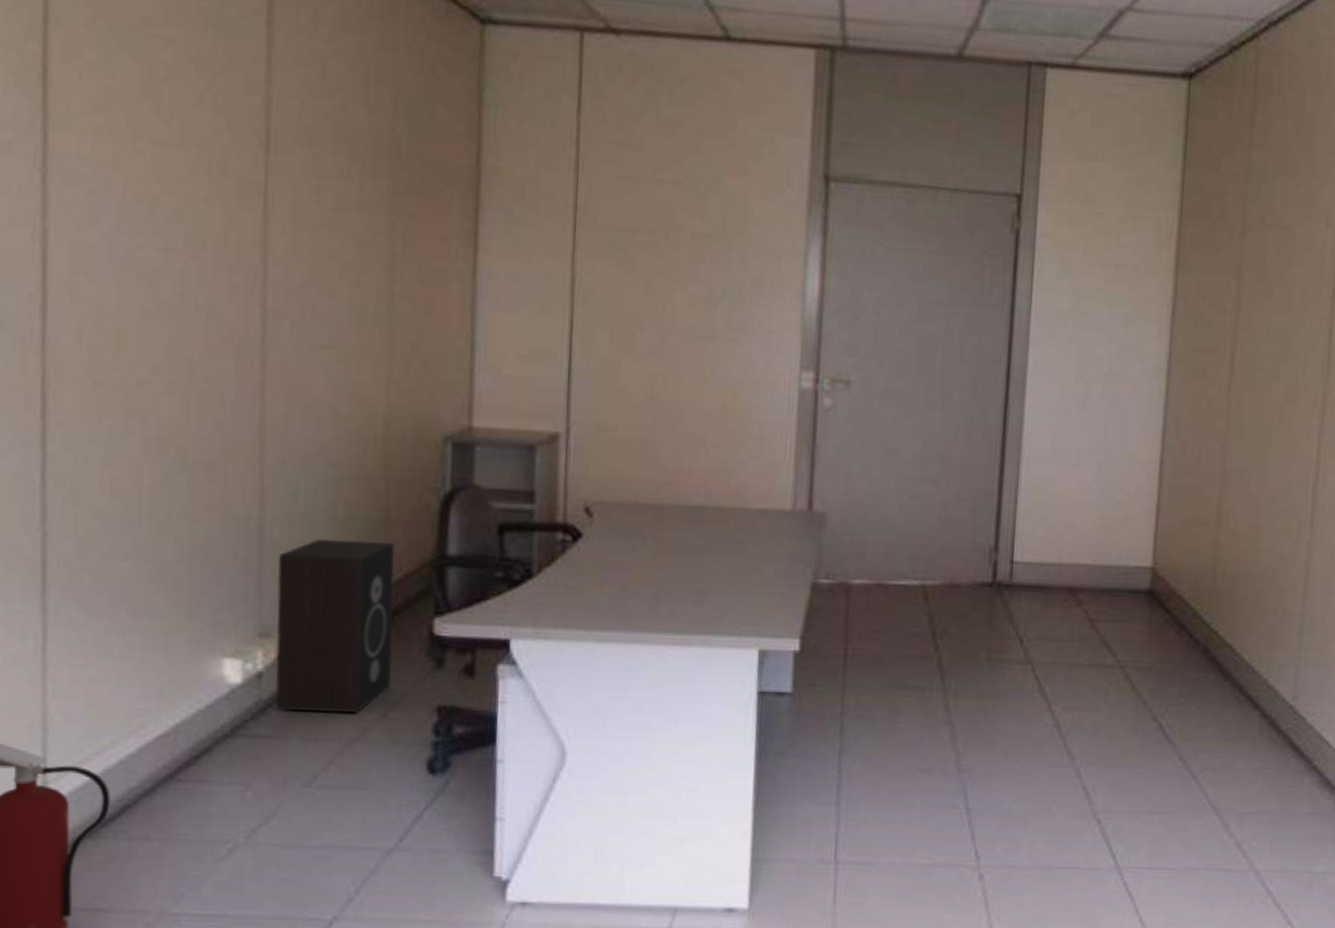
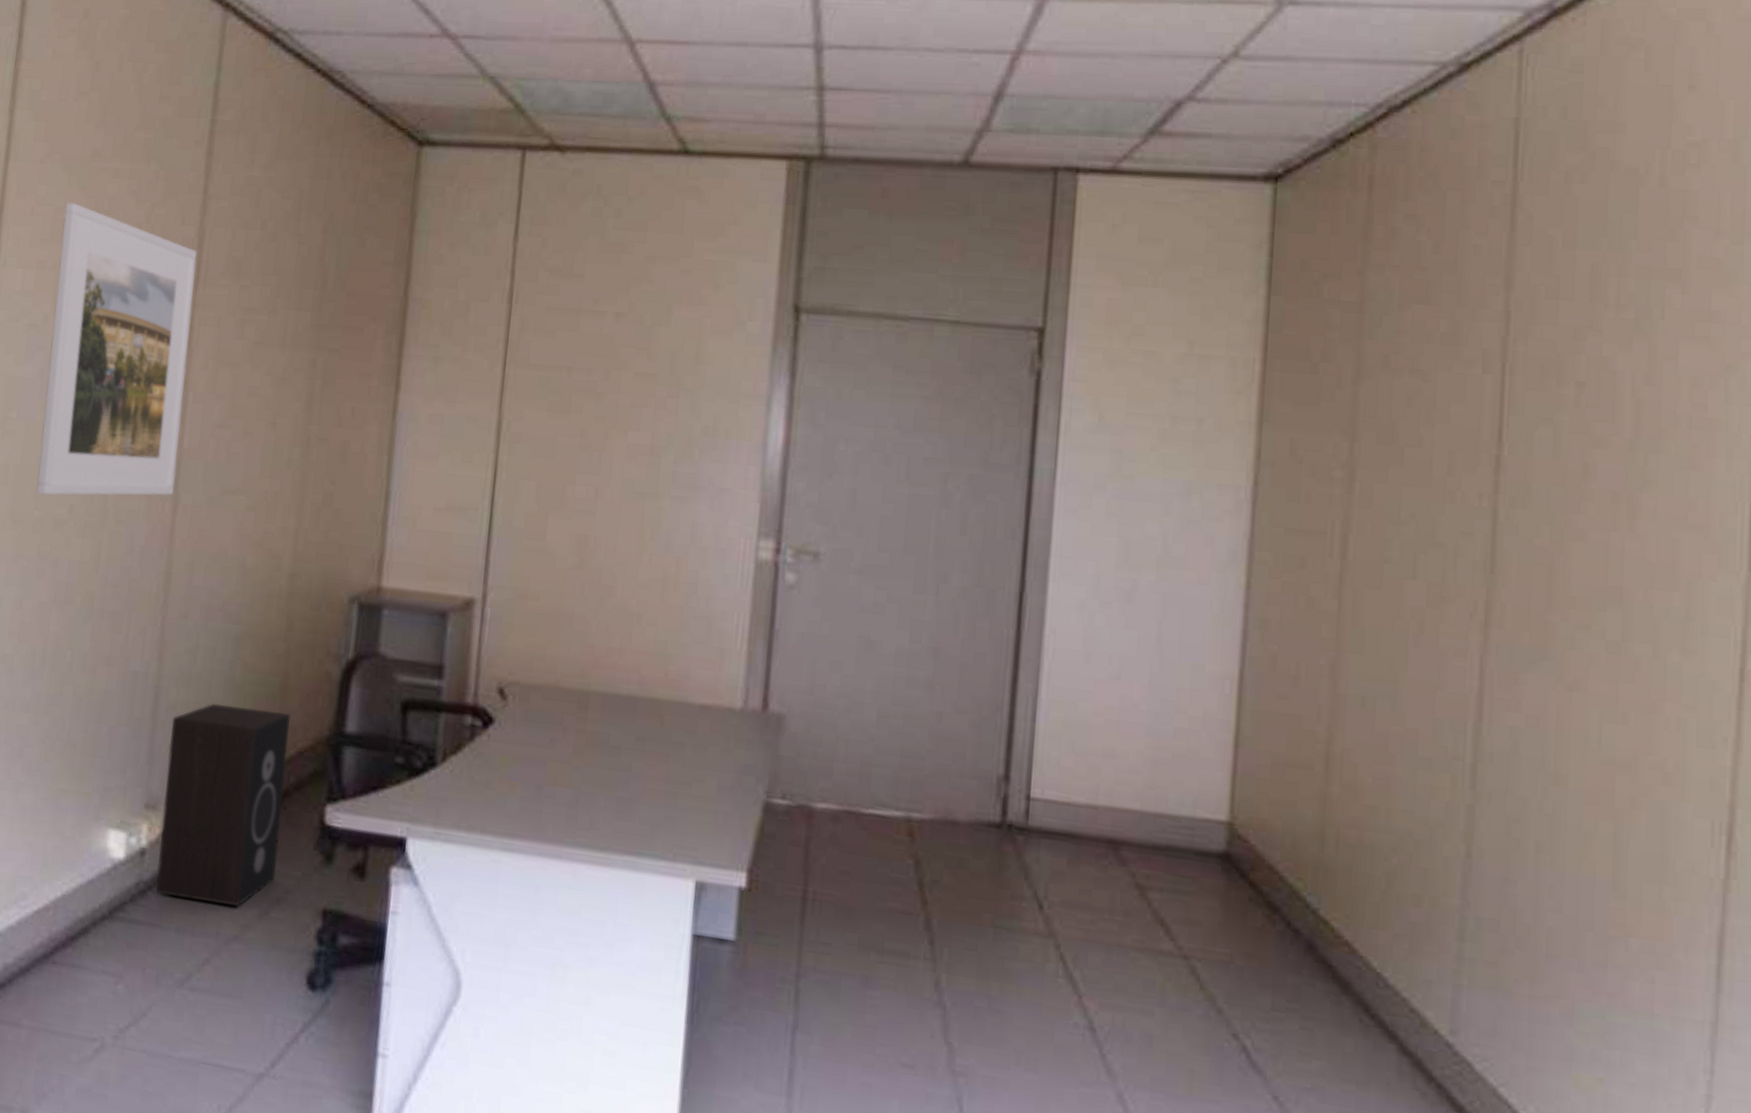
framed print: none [114,67,266,357] -> present [36,201,198,497]

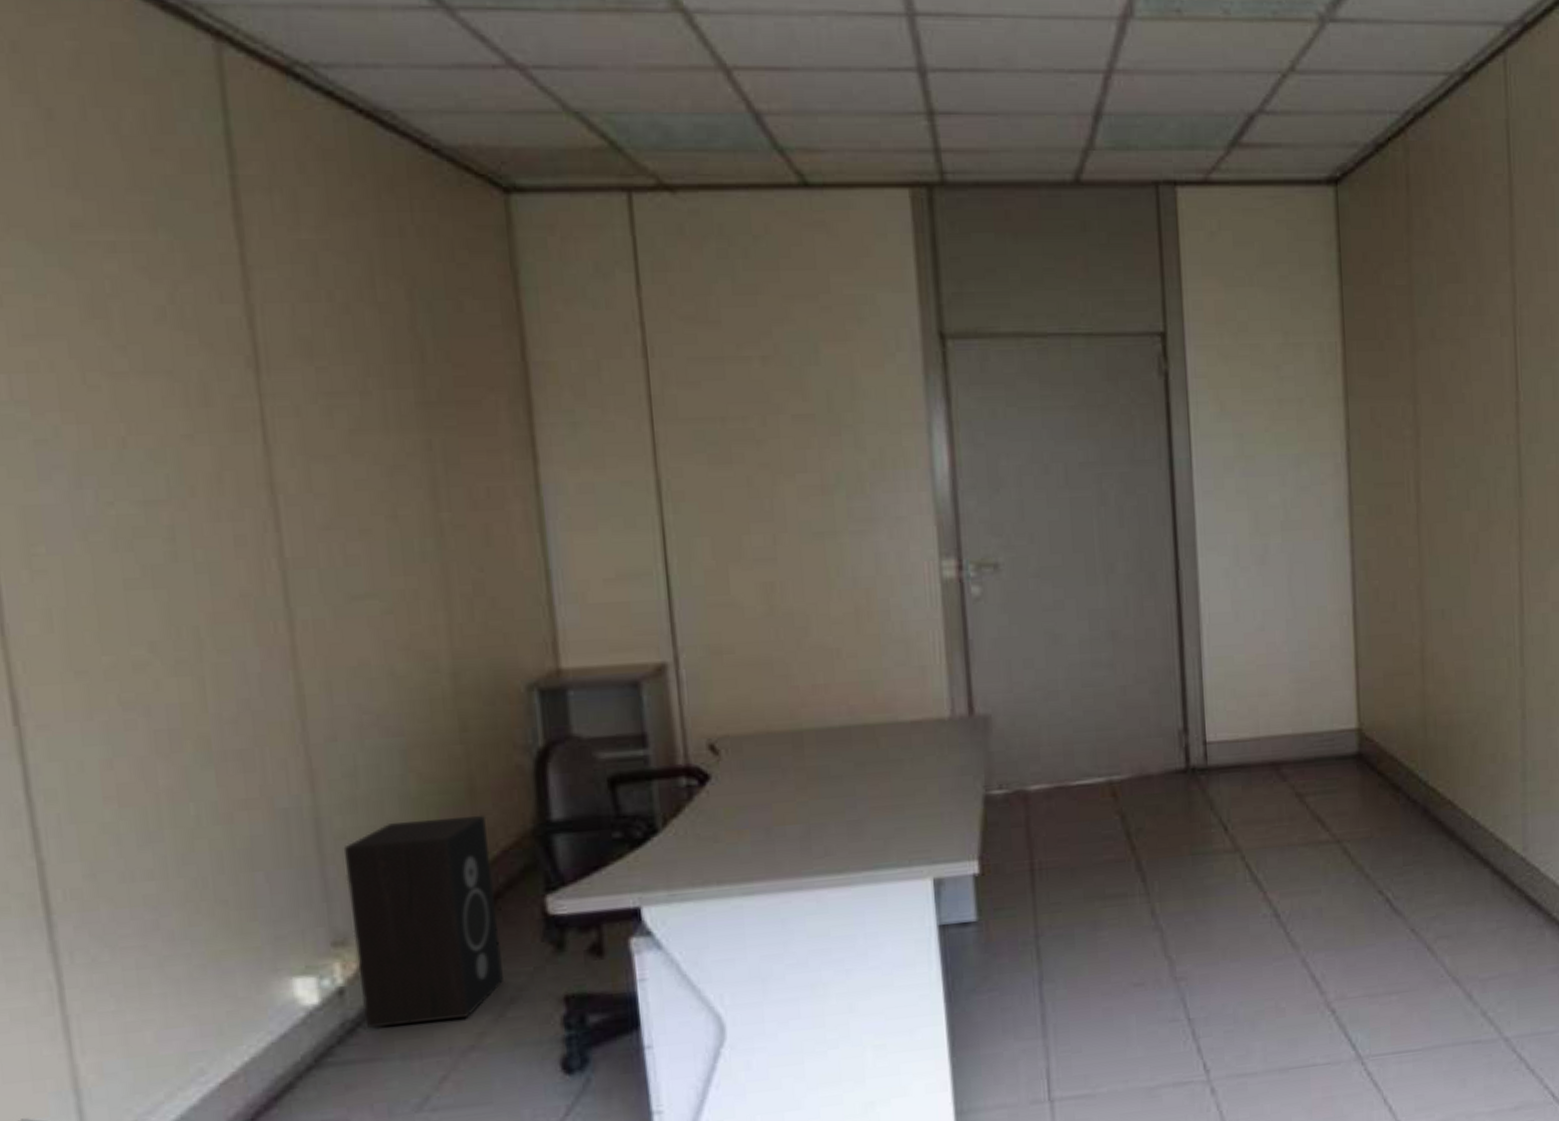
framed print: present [36,201,198,497] -> none [48,286,285,637]

